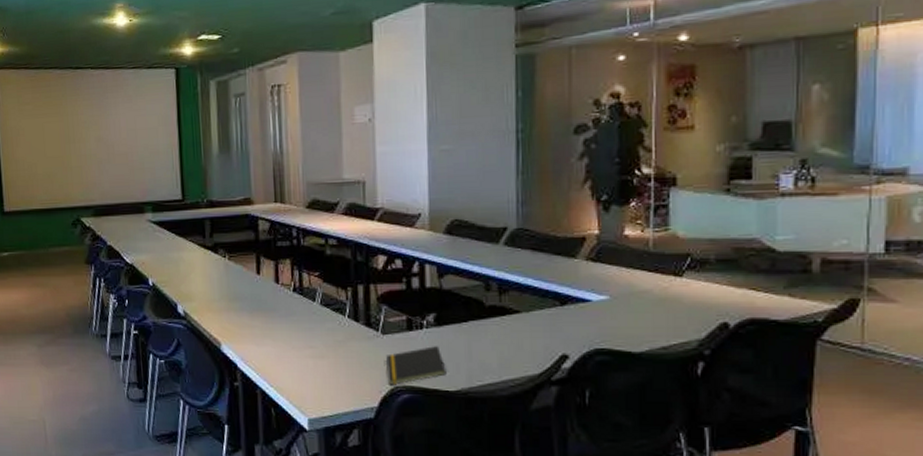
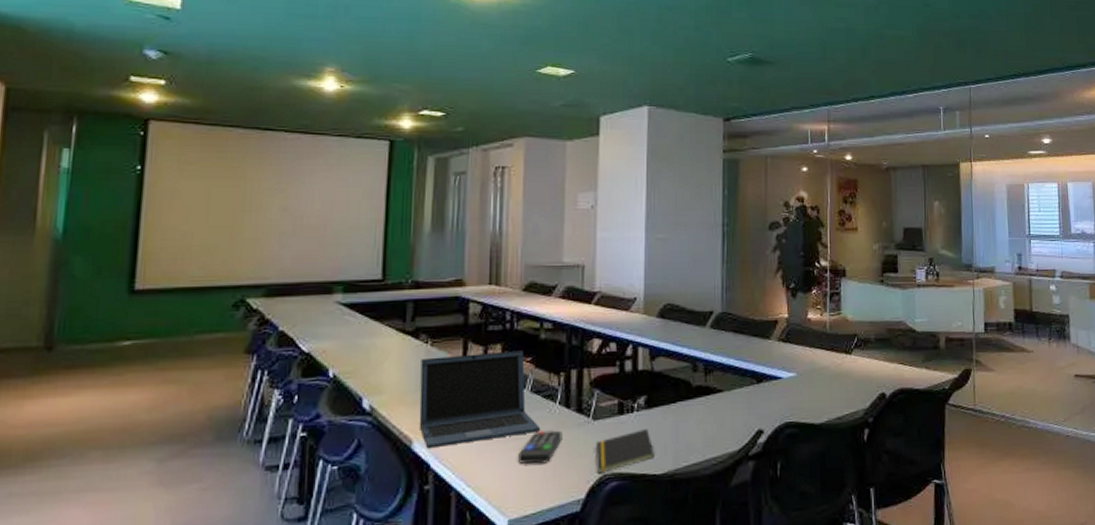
laptop: none [221,265,332,351] -> present [419,350,541,449]
remote control: none [313,342,353,372] -> present [518,430,563,464]

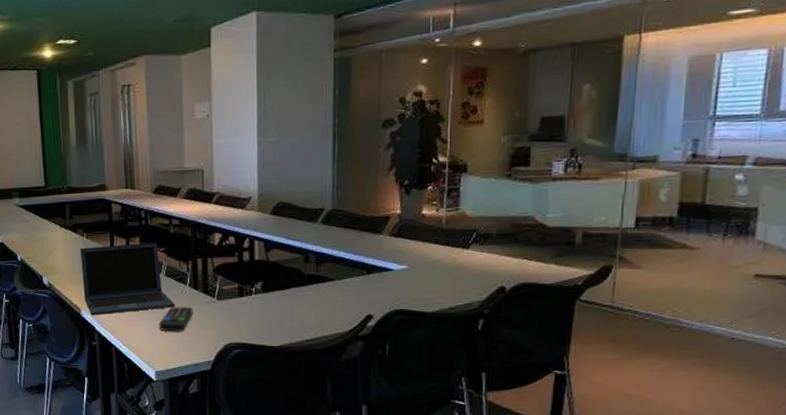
notepad: present [596,429,655,474] -> none [221,309,271,342]

